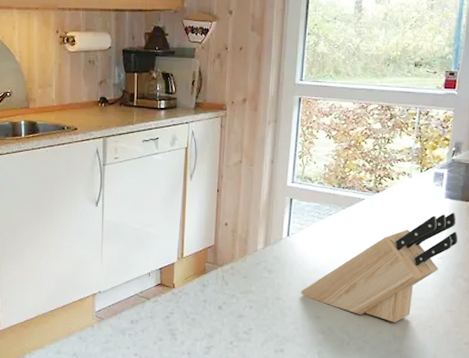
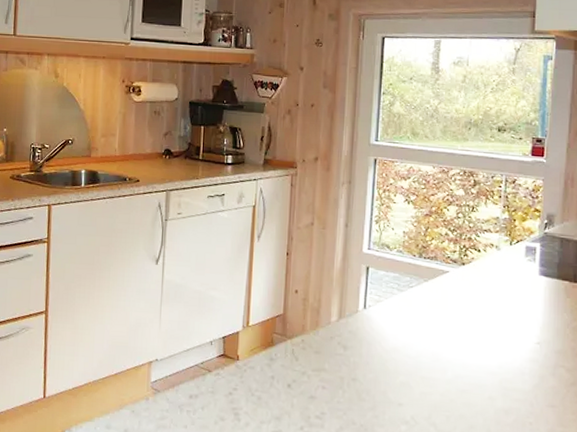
knife block: present [300,212,459,322] -> none [379,292,557,416]

